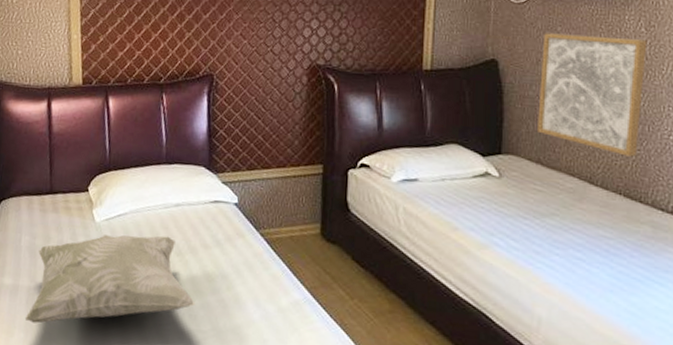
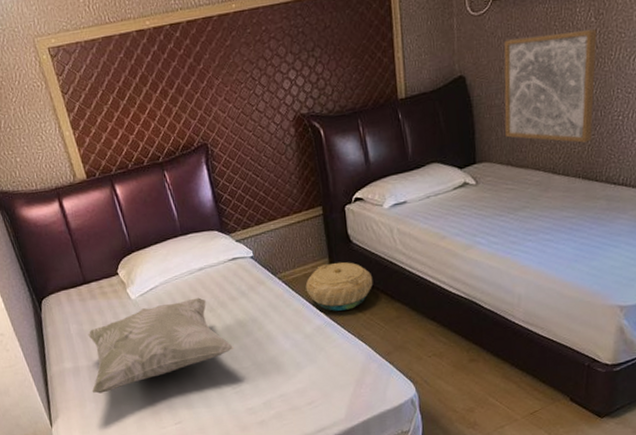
basket: none [289,230,368,290] -> present [305,262,373,311]

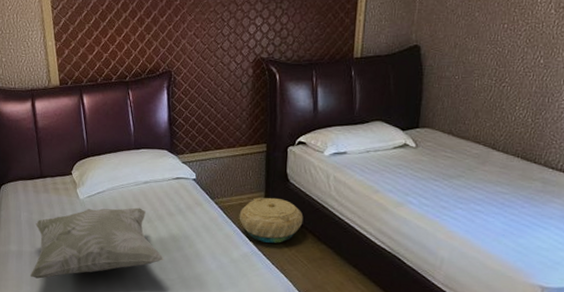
wall art: present [504,29,597,143] -> none [451,19,556,125]

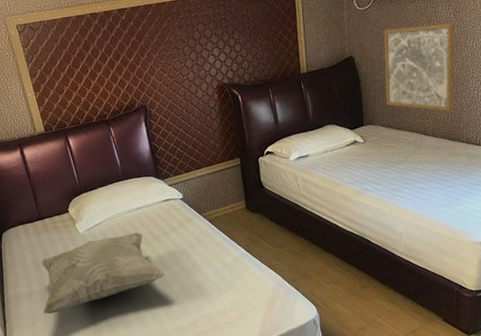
basket: present [239,197,304,243] -> none [226,204,282,245]
wall art: none [451,19,556,125] -> present [384,23,456,111]

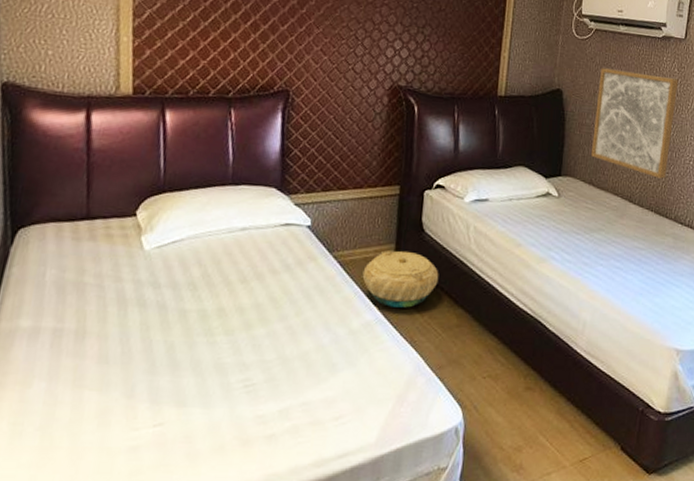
decorative pillow: present [41,232,166,314] -> none [47,262,260,370]
basket: none [226,204,282,245] -> present [362,250,439,308]

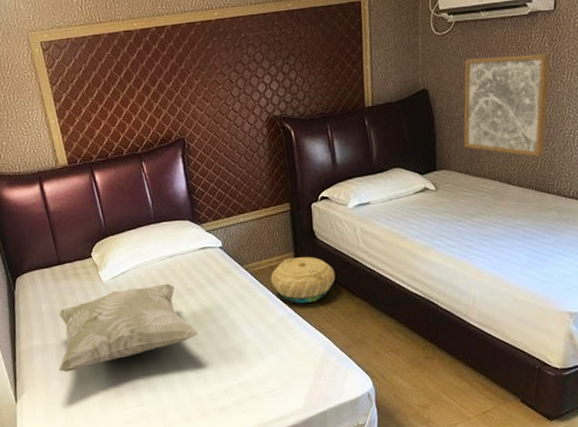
decorative pillow: none [47,262,260,370] -> present [58,283,199,372]

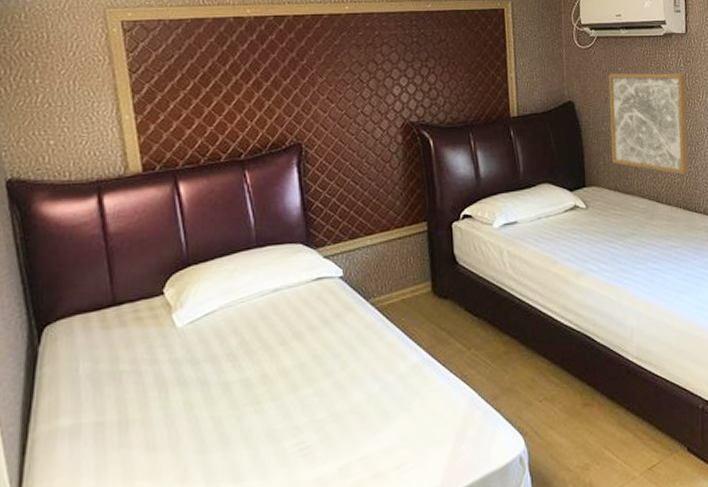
decorative pillow: present [58,283,199,372] -> none [94,326,308,465]
basket: present [270,257,336,303] -> none [402,286,480,345]

